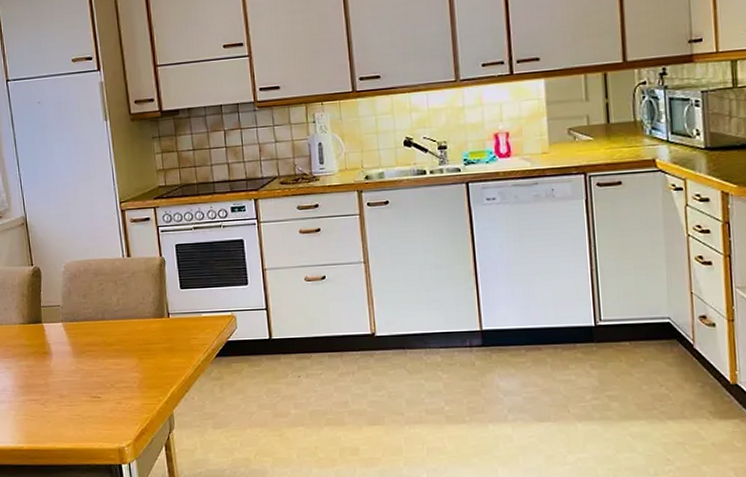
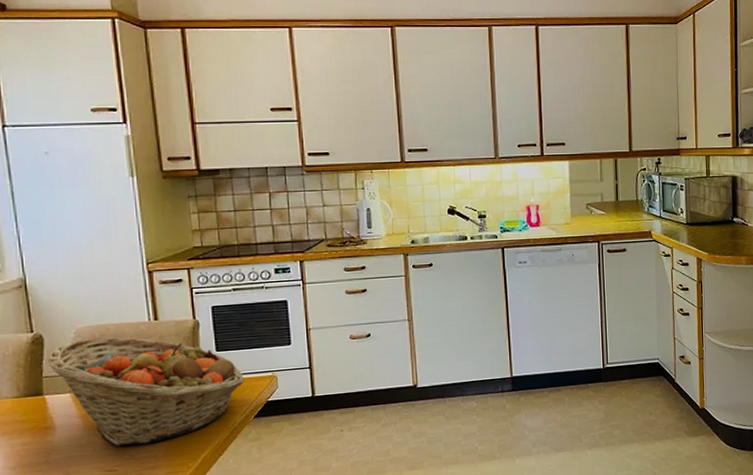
fruit basket: none [44,271,206,375] -> present [48,337,244,446]

